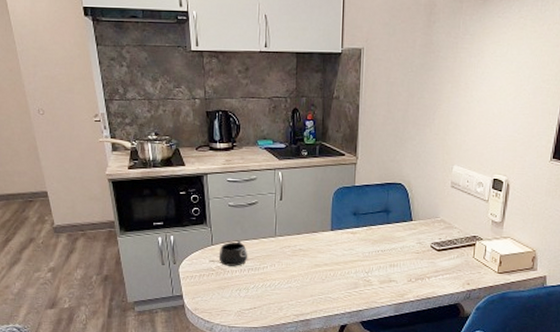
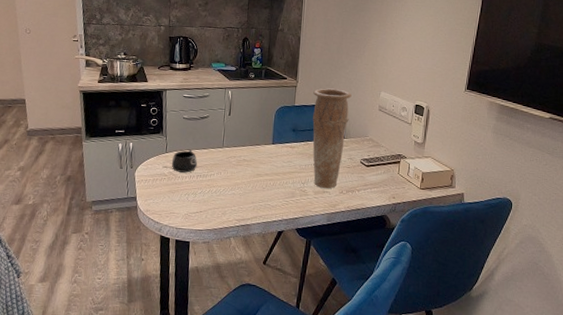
vase: none [376,164,420,278] -> present [312,88,352,189]

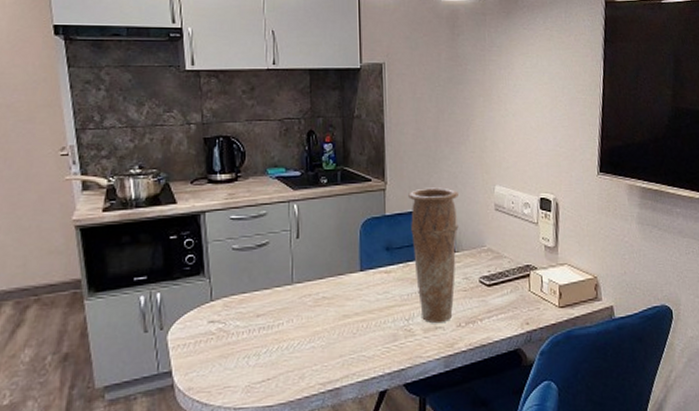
mug: present [171,149,198,173] -> none [220,292,258,327]

